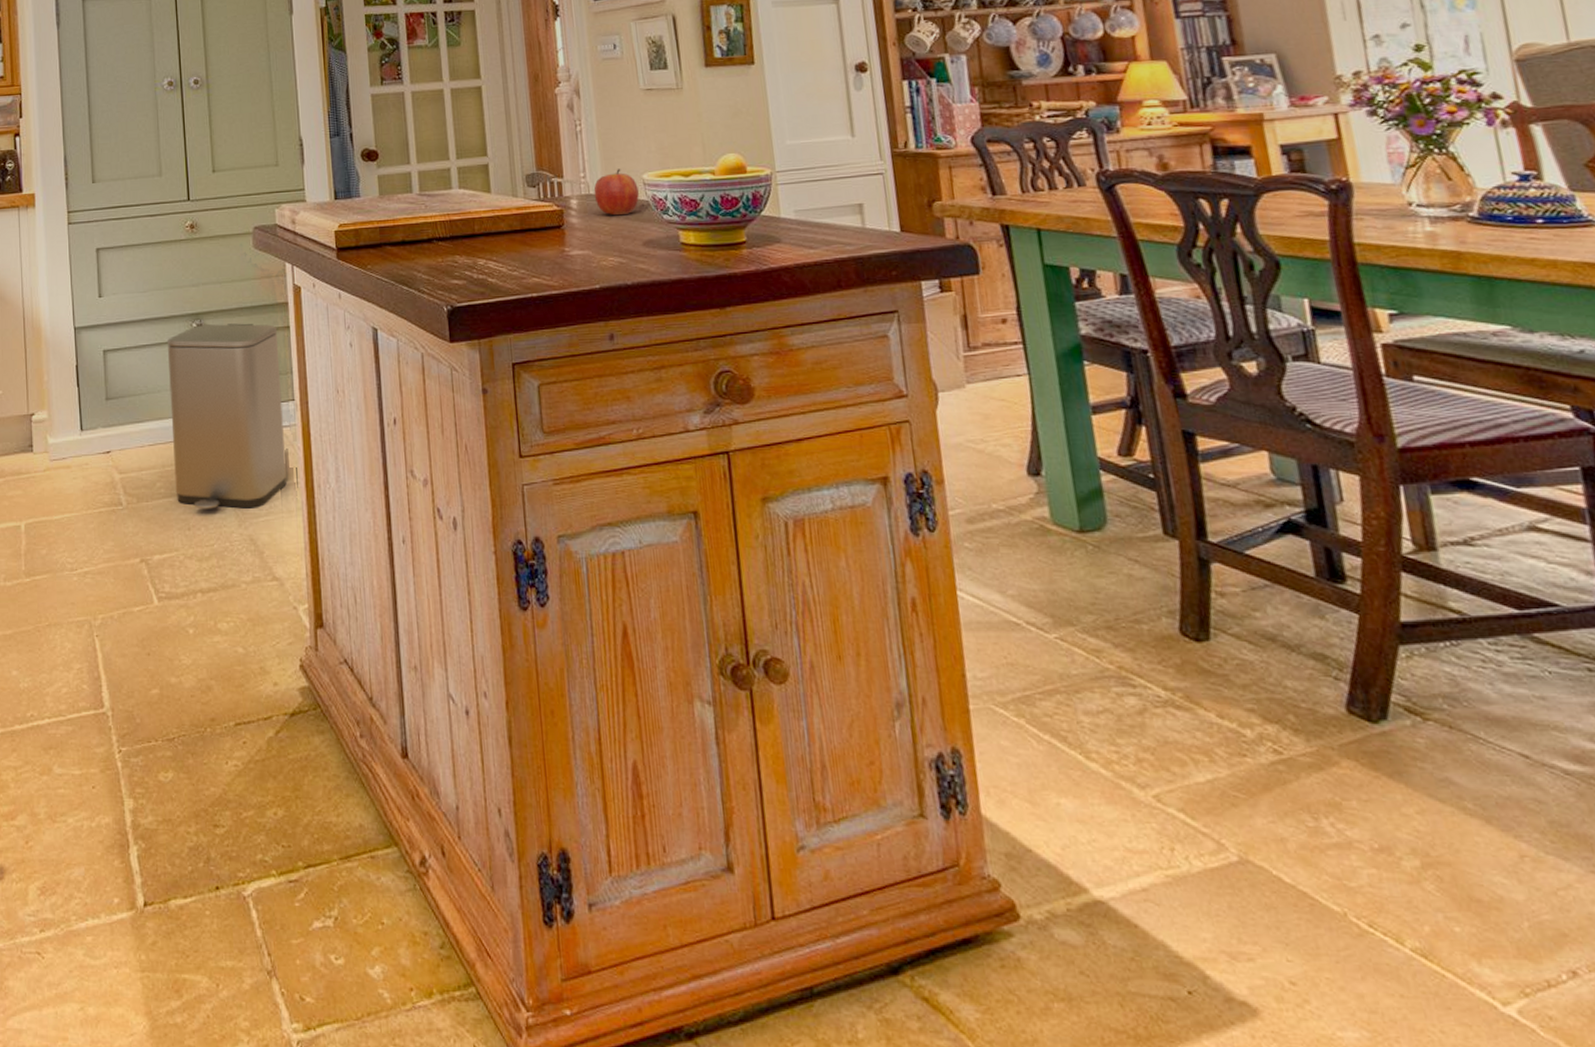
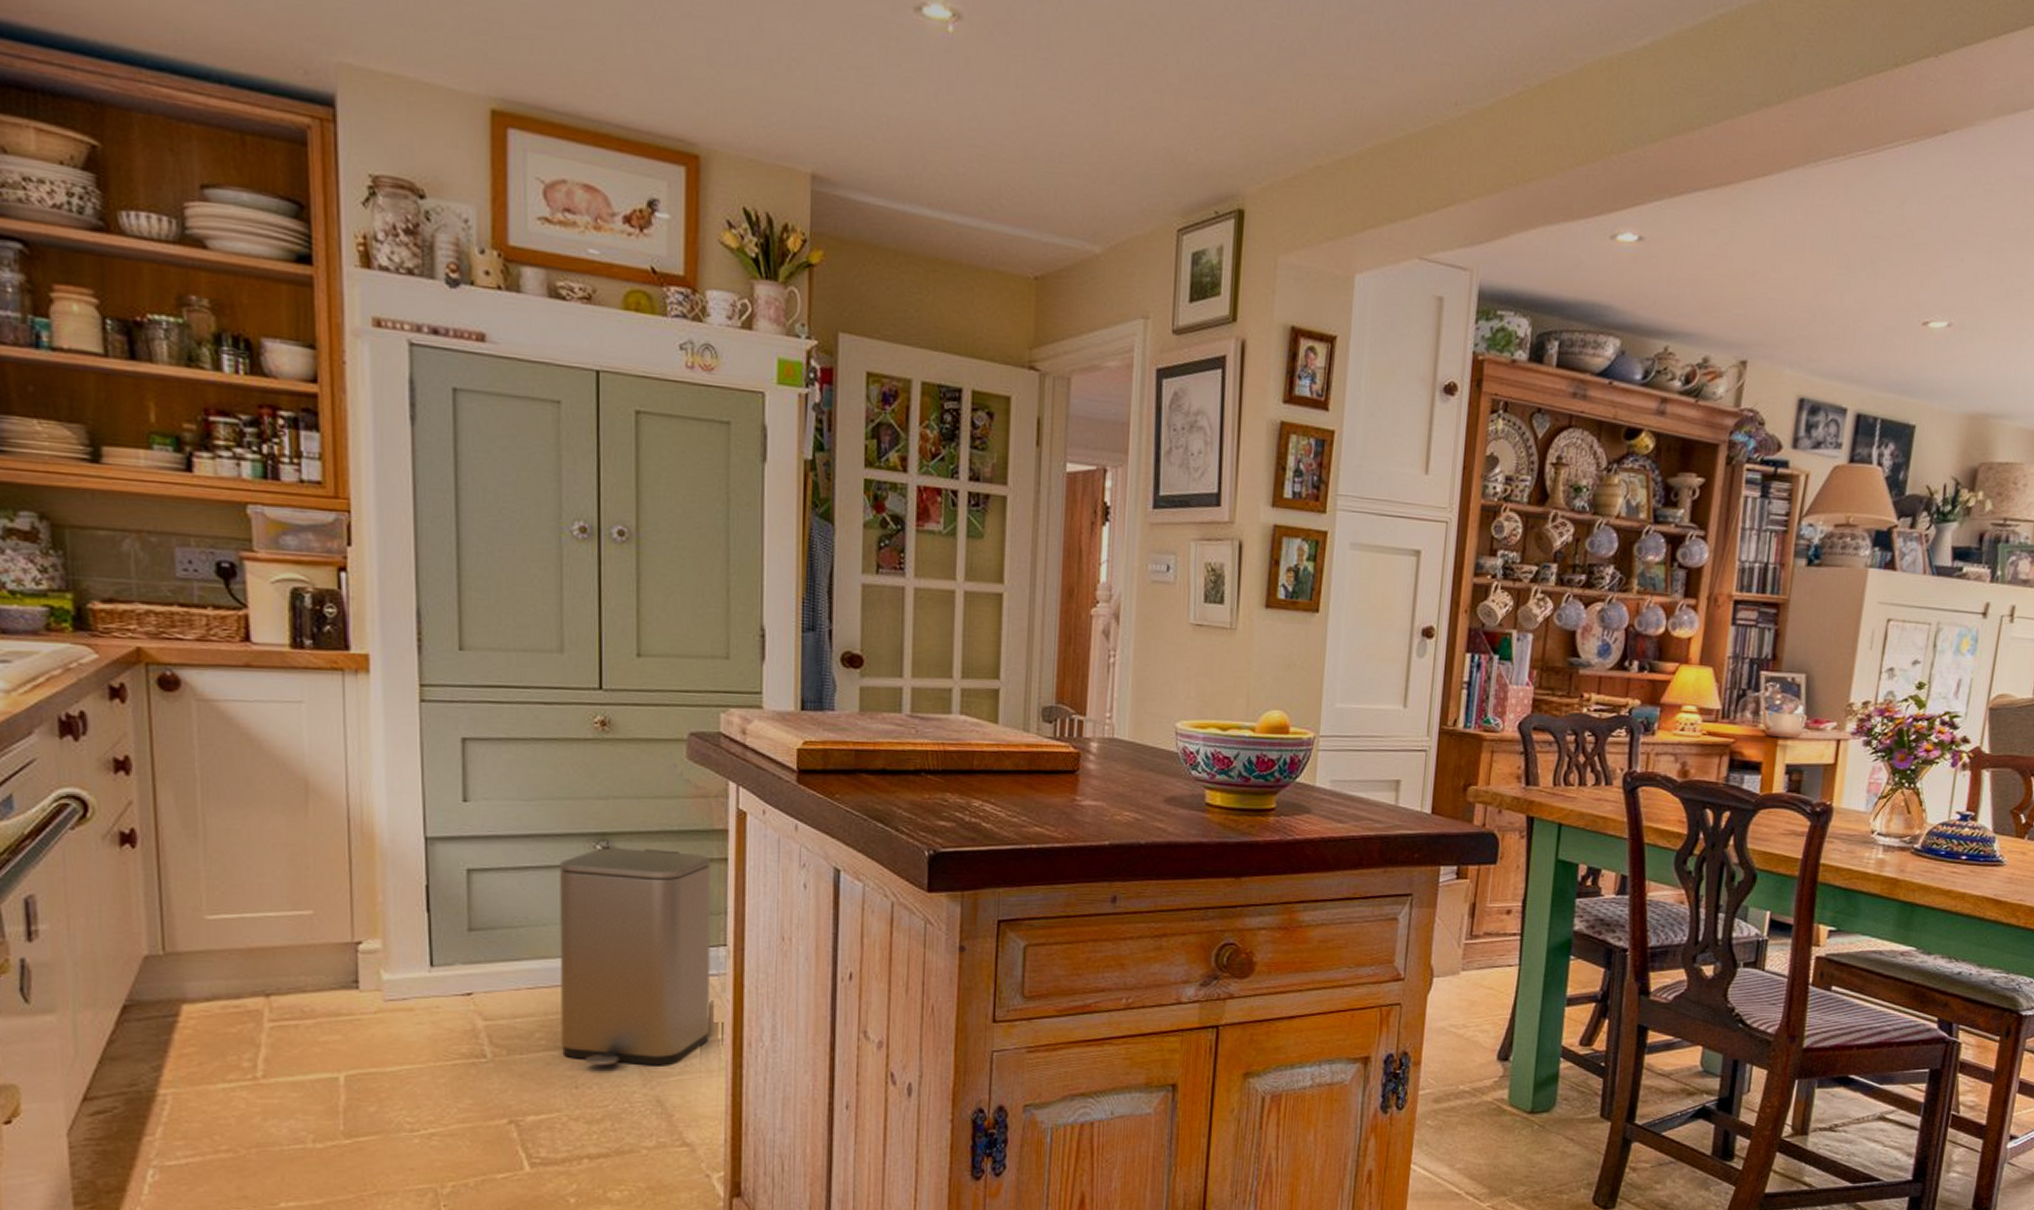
fruit: present [593,169,639,216] -> none [1118,713,1169,766]
teapot: none [1234,89,1291,120] -> present [1761,708,1807,739]

